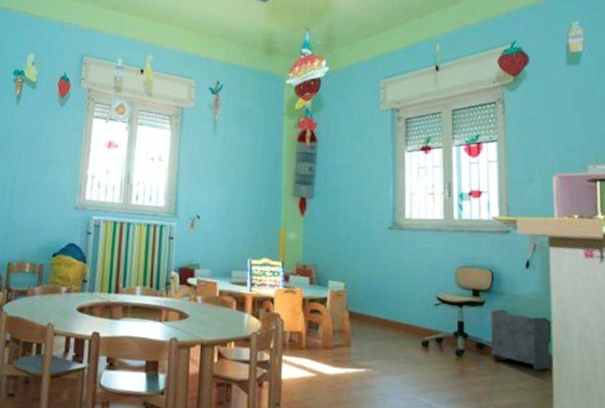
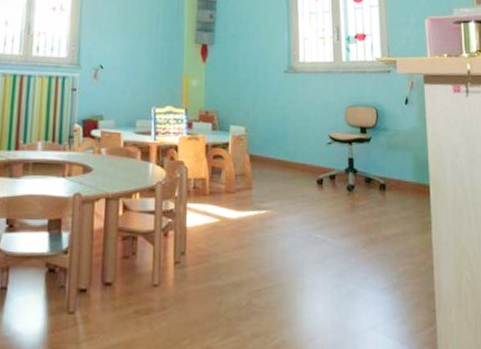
waste basket: present [490,309,554,371] -> none [377,144,430,200]

